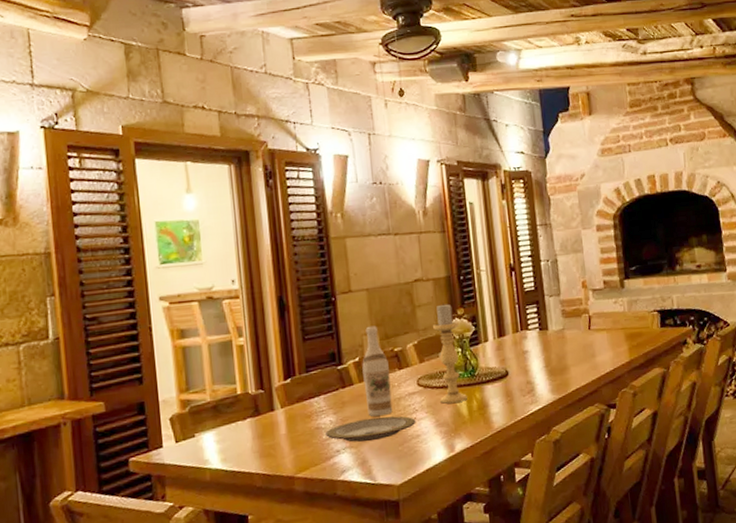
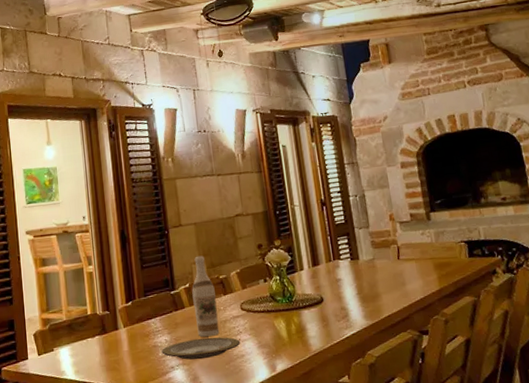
candle holder: present [433,303,467,404] -> none [253,235,286,327]

